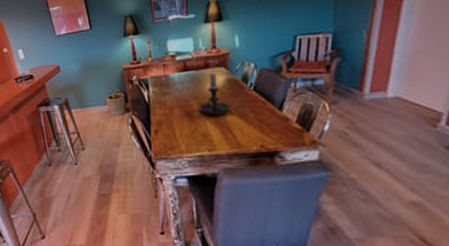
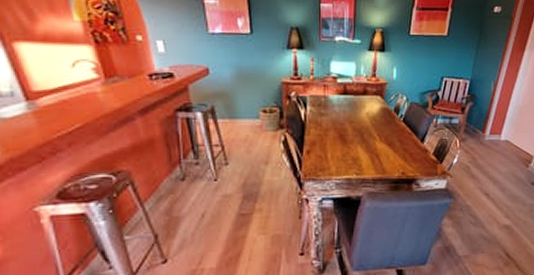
candle holder: present [199,71,232,115] -> none [354,98,382,141]

